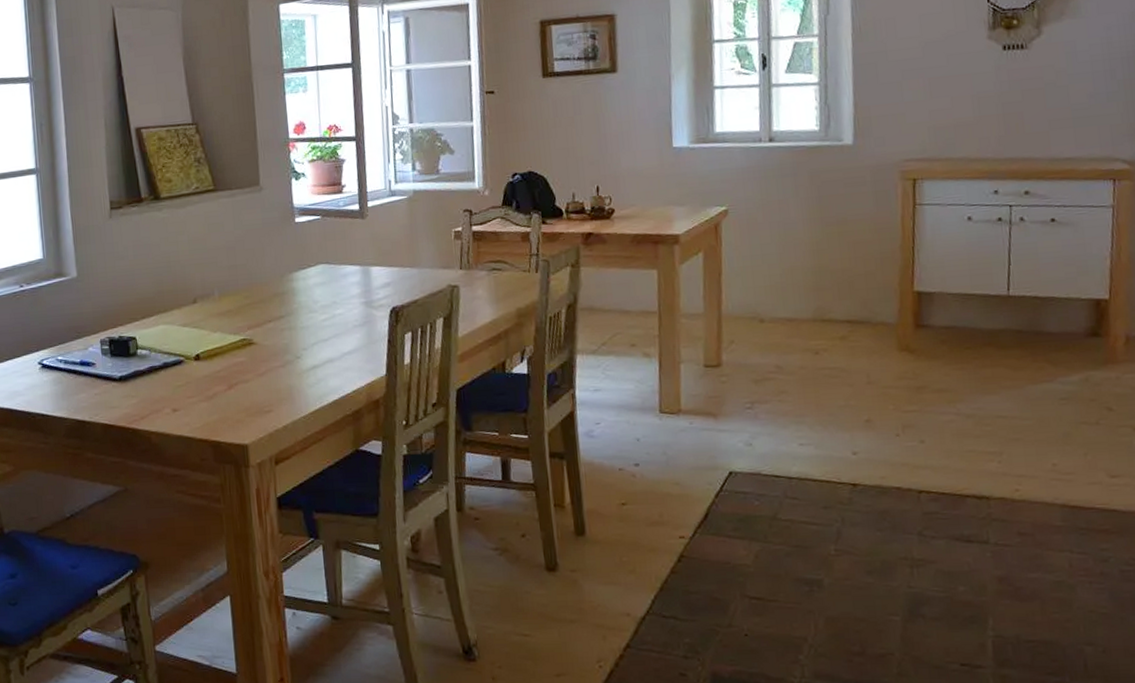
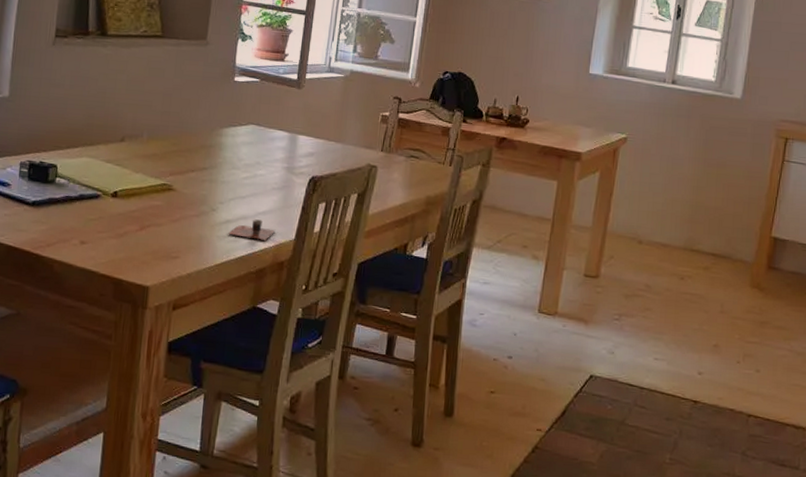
cup: none [317,360,365,381] -> present [228,219,276,241]

